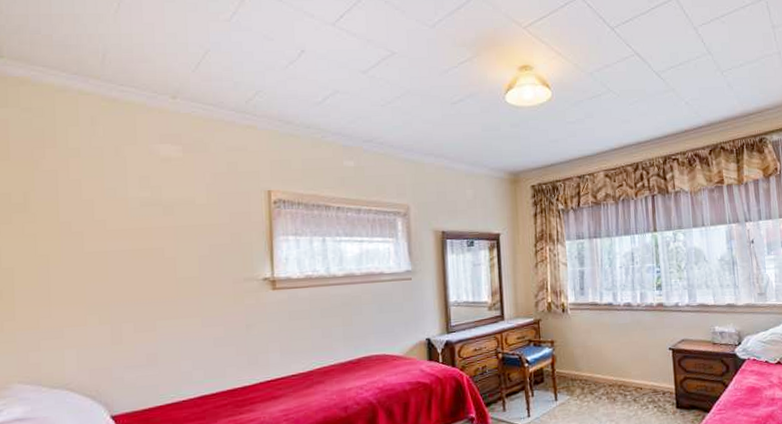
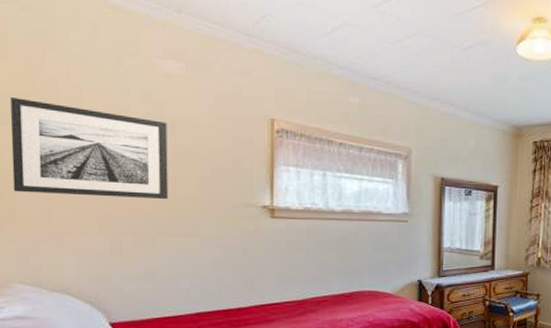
wall art: none [11,196,169,290] -> present [10,97,169,200]

